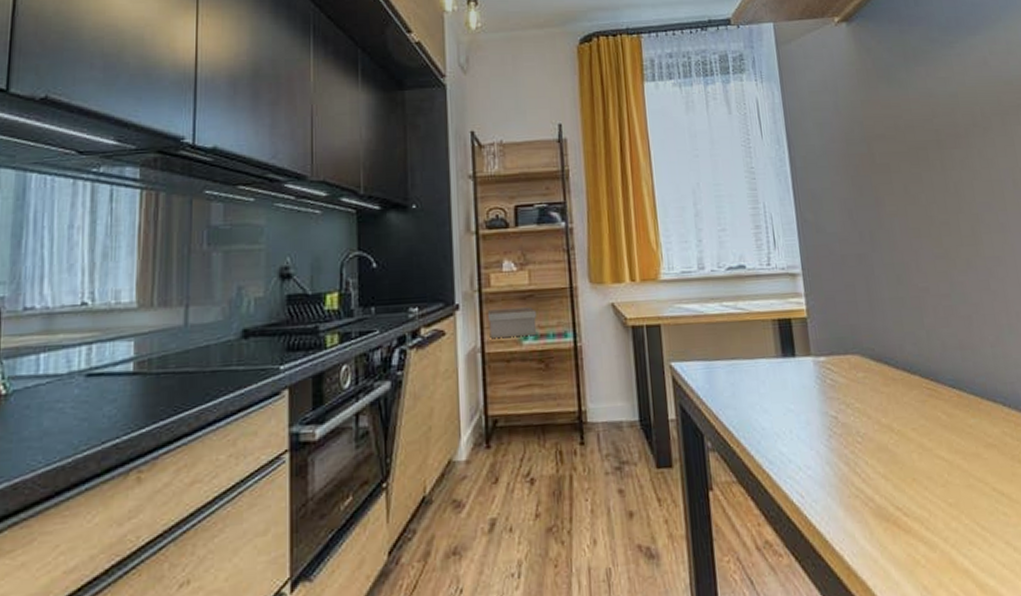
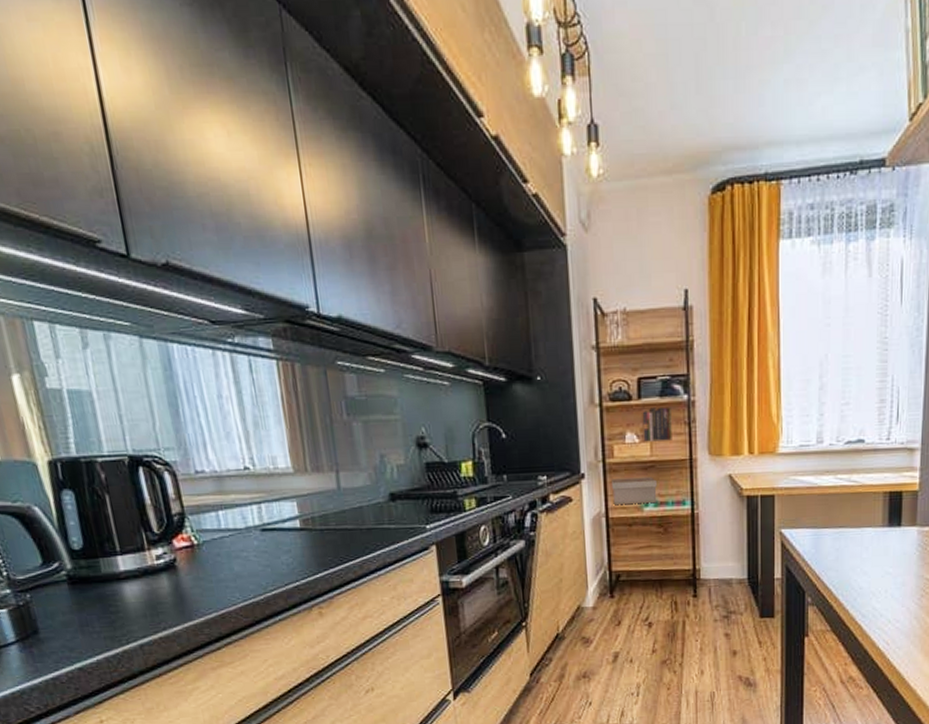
books: none [518,234,551,270] -> present [641,407,672,442]

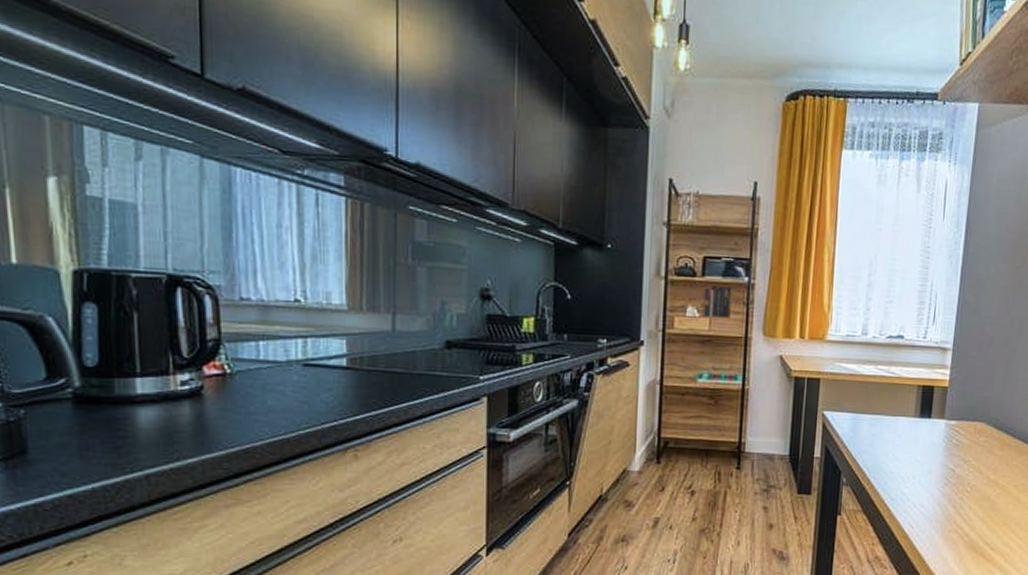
decorative box: present [610,477,657,506] -> none [668,348,712,376]

